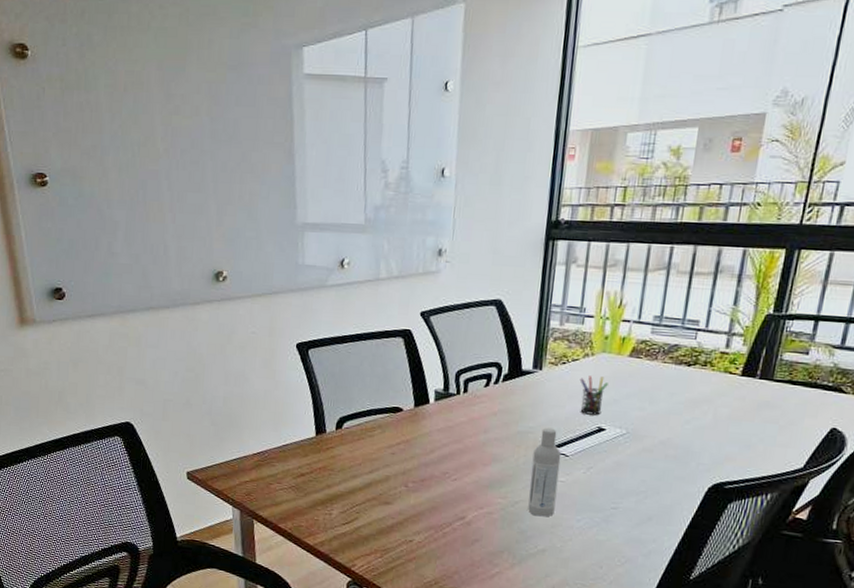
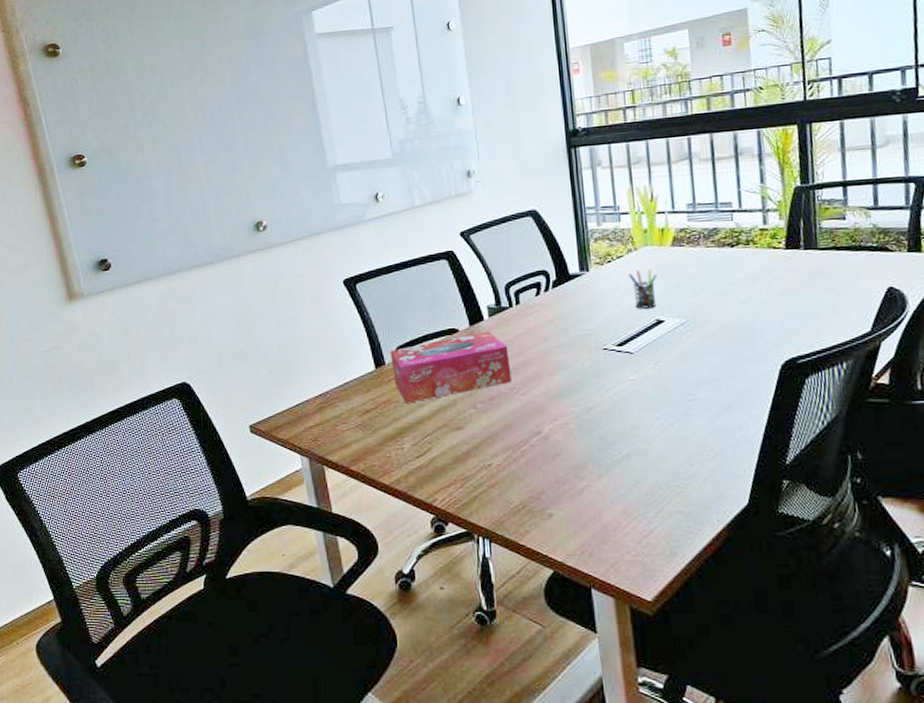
tissue box: none [332,415,448,473] -> present [390,332,512,404]
bottle: present [528,427,561,517] -> none [597,327,631,420]

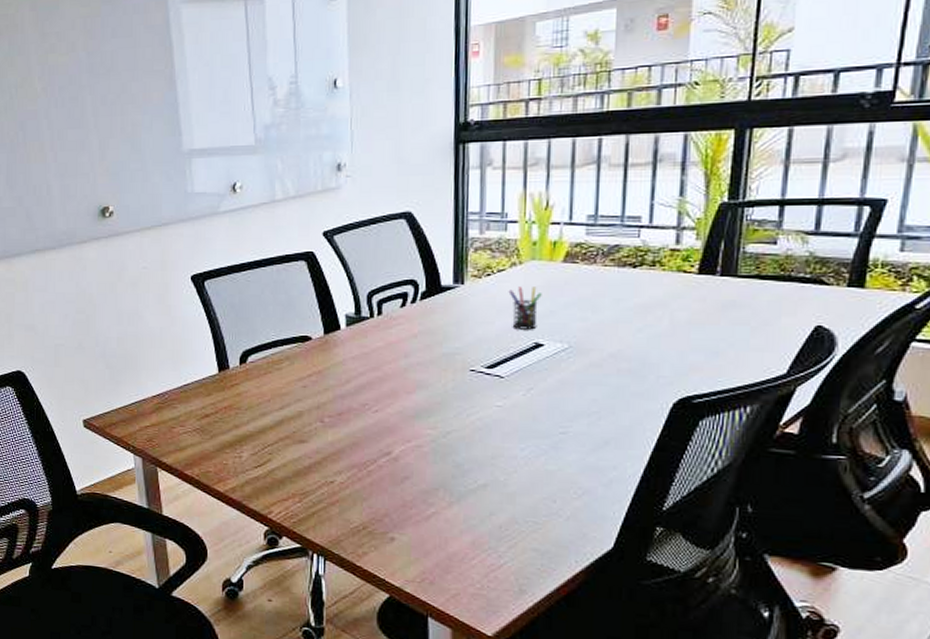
tissue box: present [390,332,512,404] -> none [235,342,365,411]

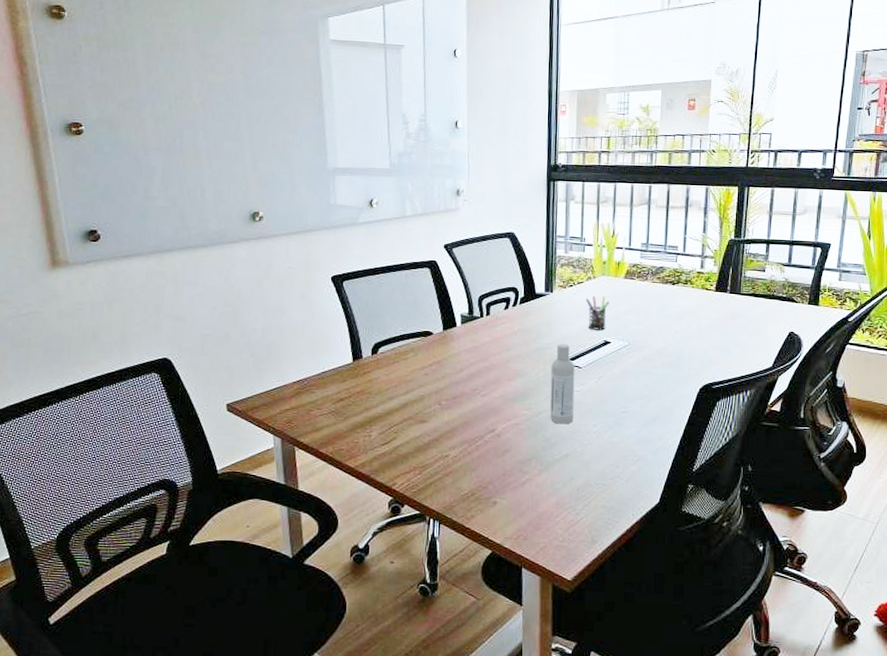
bottle: none [461,347,495,447] -> present [550,343,575,424]

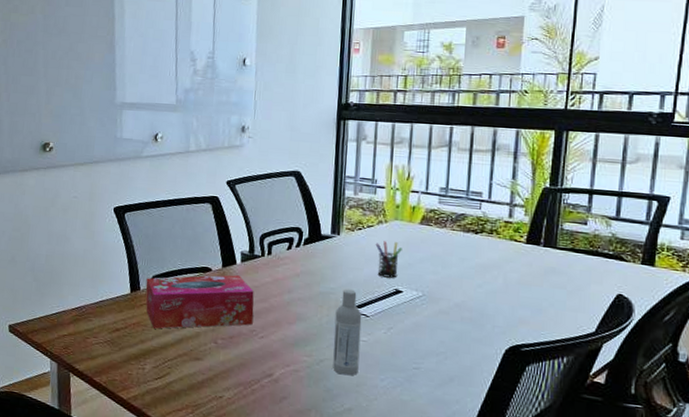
tissue box: none [368,337,475,396] -> present [145,275,254,329]

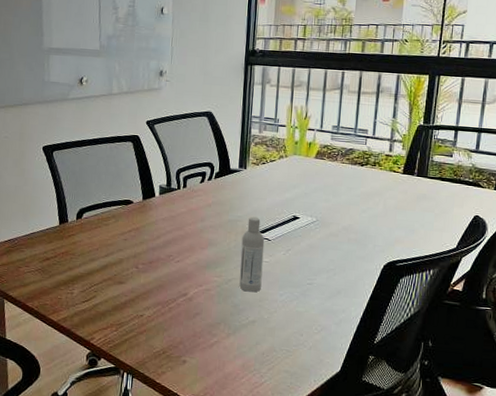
tissue box: present [145,275,254,329] -> none [73,206,171,257]
pen holder: present [375,241,402,278] -> none [277,174,300,206]

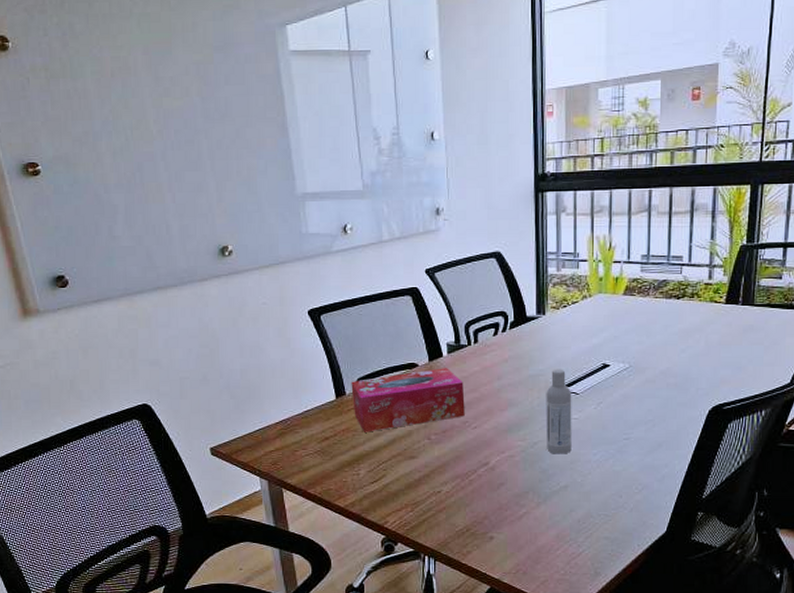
tissue box: none [73,206,171,257] -> present [351,368,465,432]

